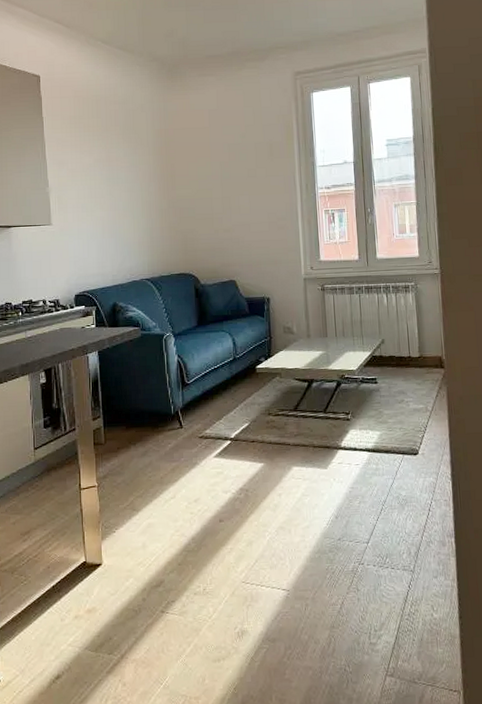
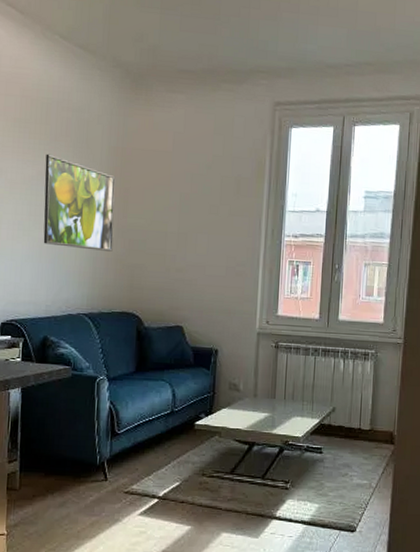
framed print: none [100,143,166,222] -> present [43,153,116,252]

